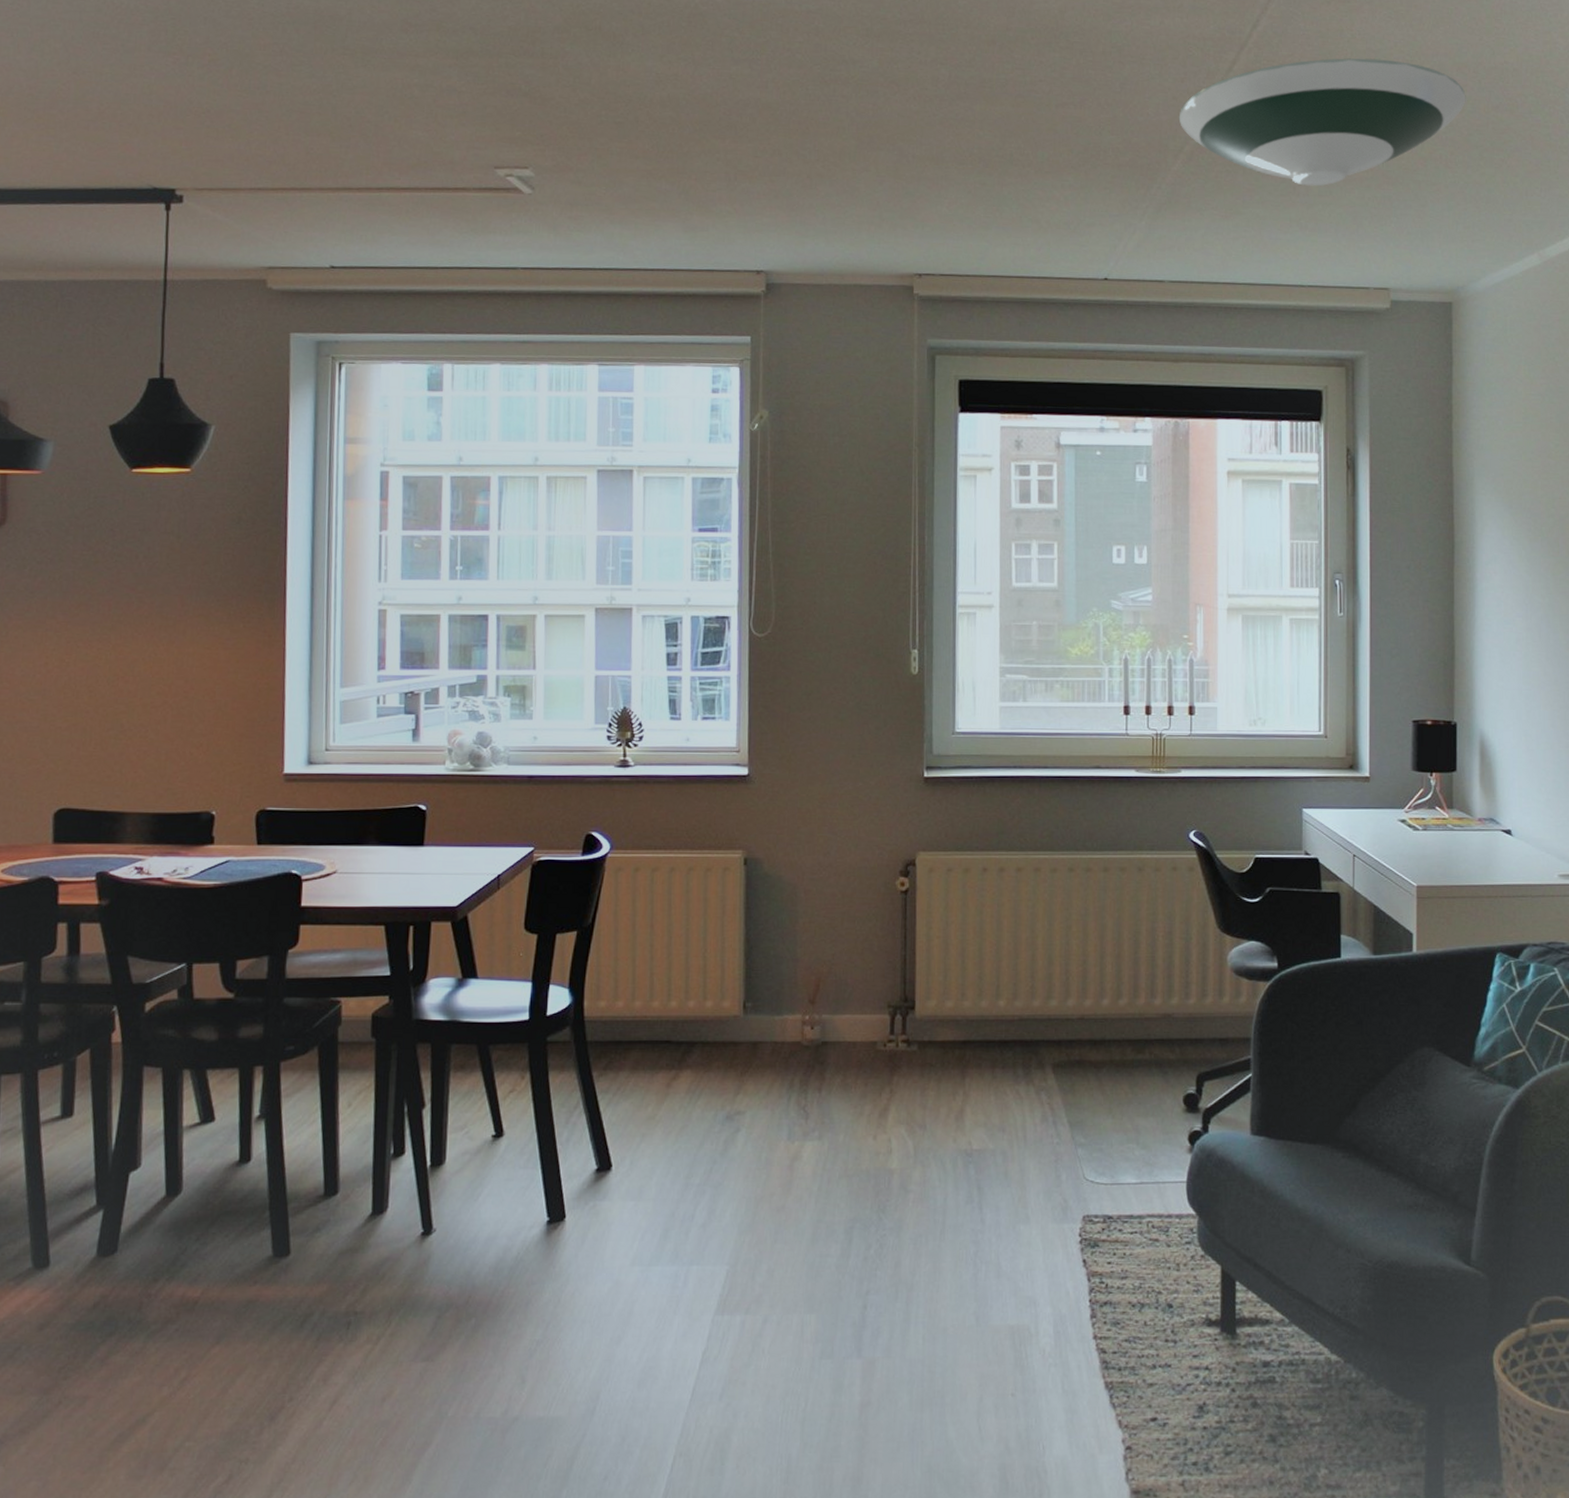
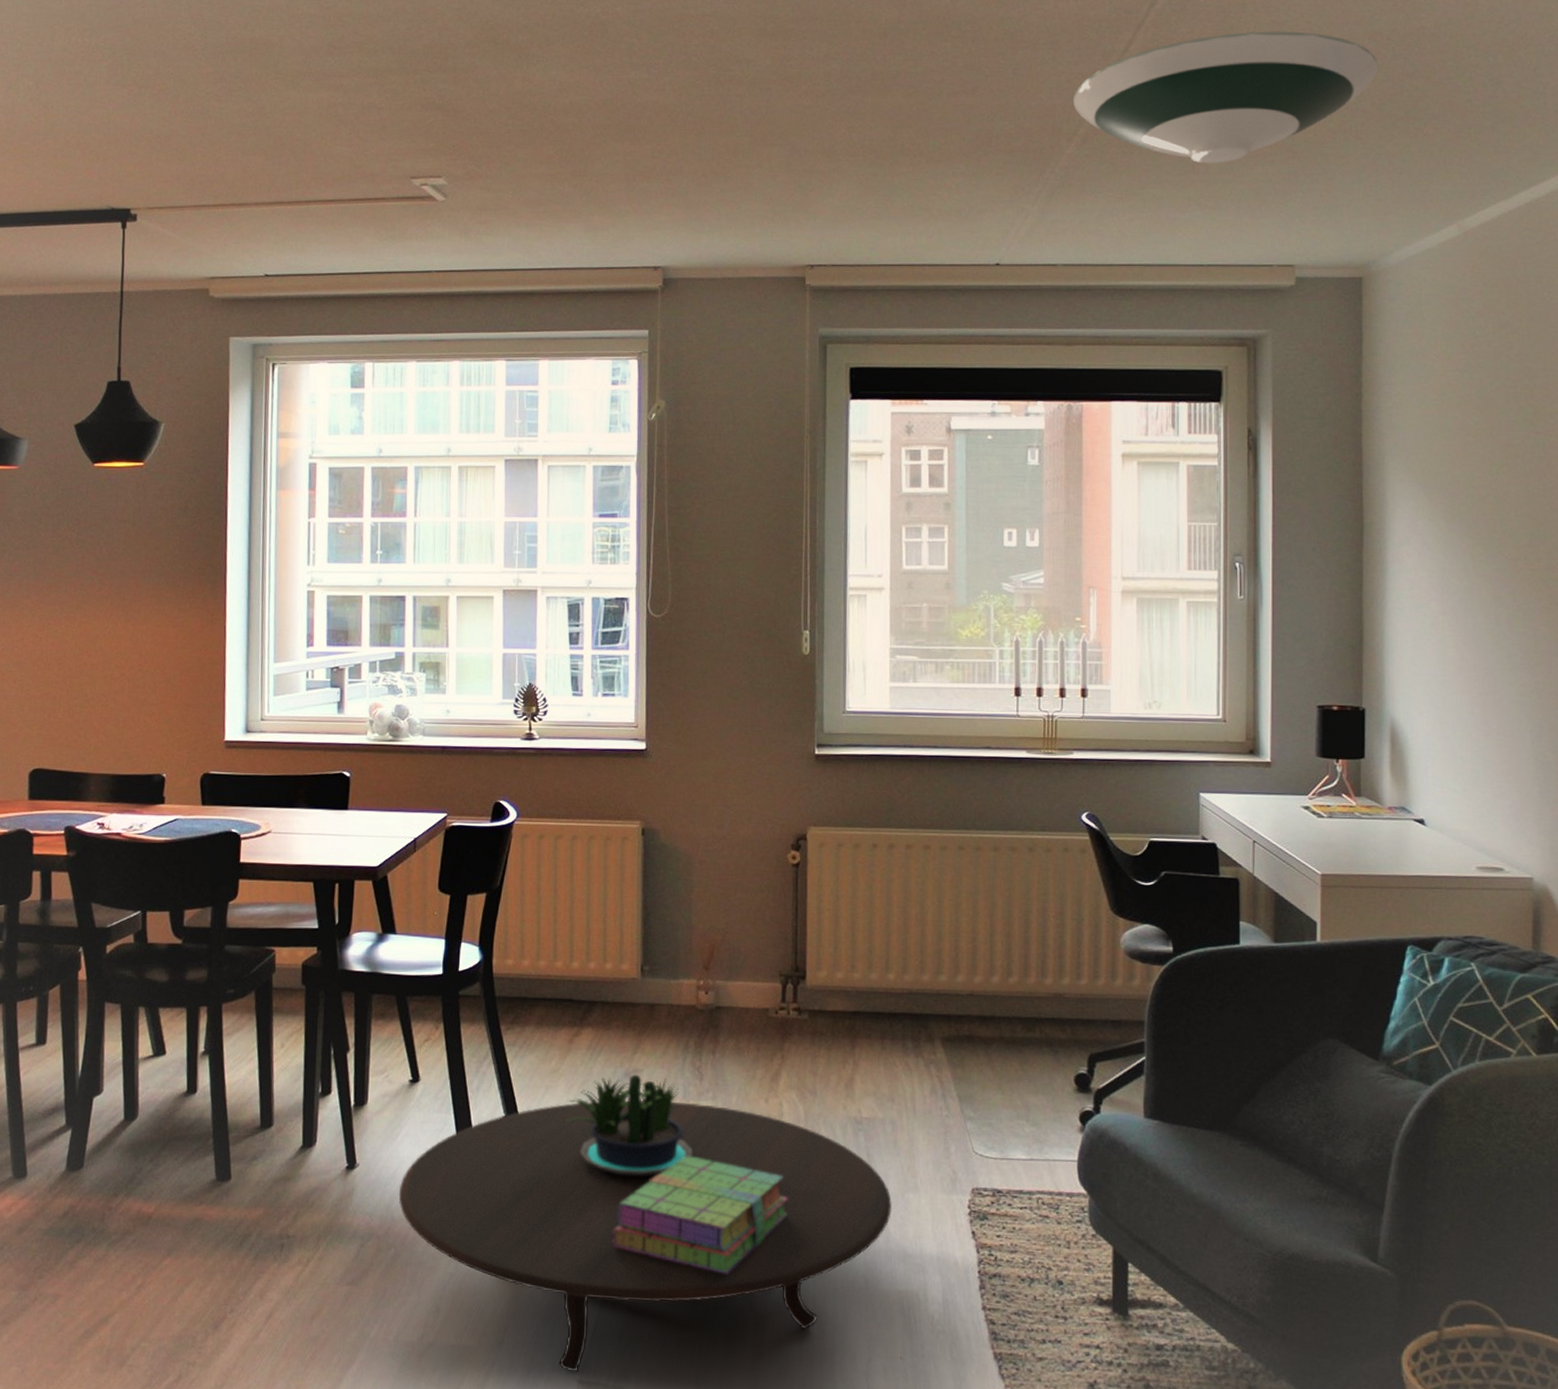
table: none [480,1143,1004,1437] -> present [398,1100,893,1372]
potted plant: none [662,1117,798,1225] -> present [565,1074,693,1177]
stack of books: none [713,1200,897,1321] -> present [612,1156,788,1274]

